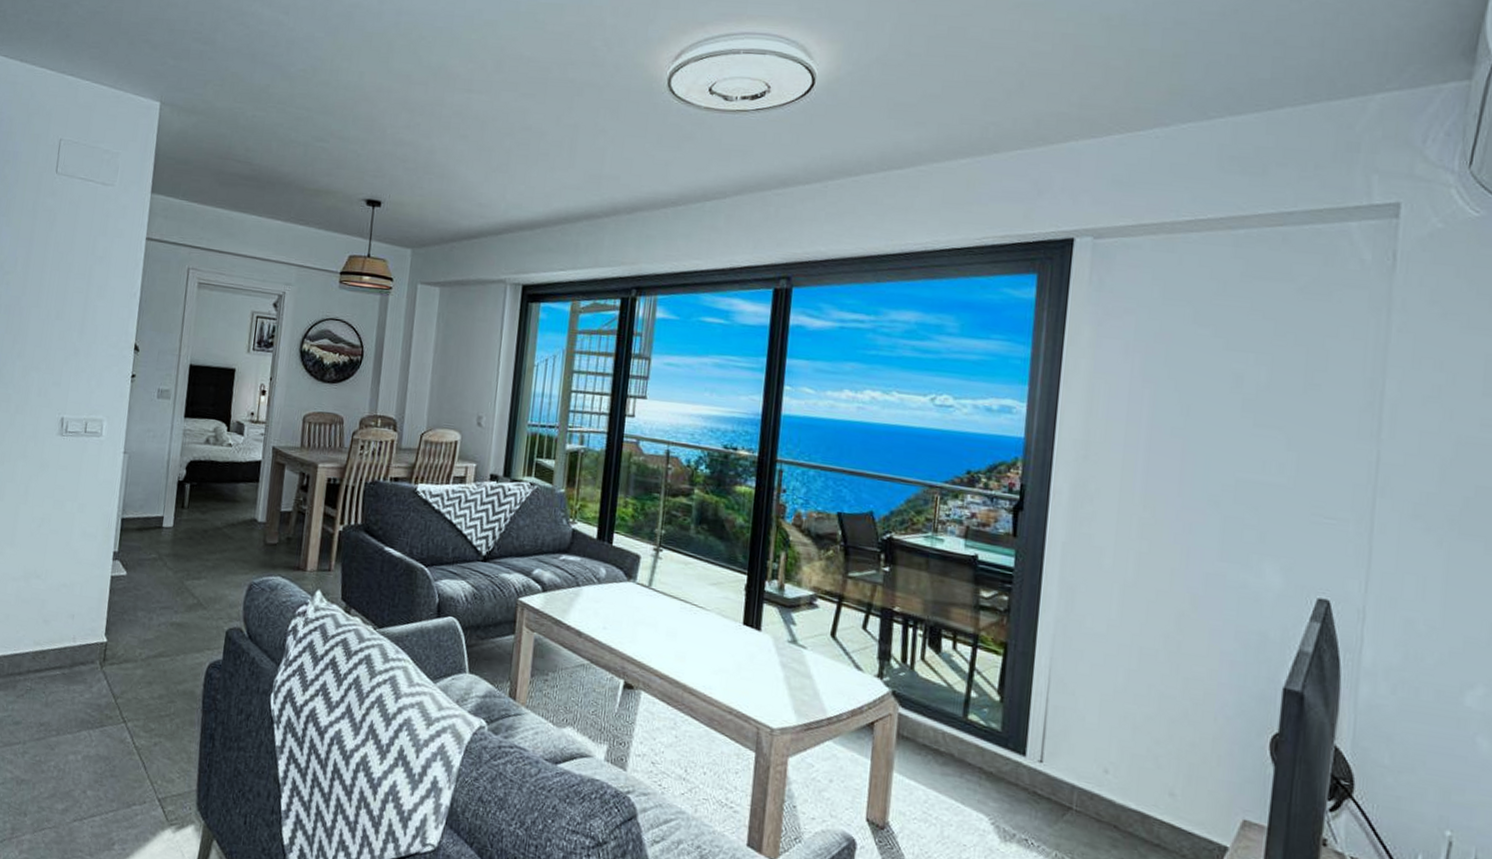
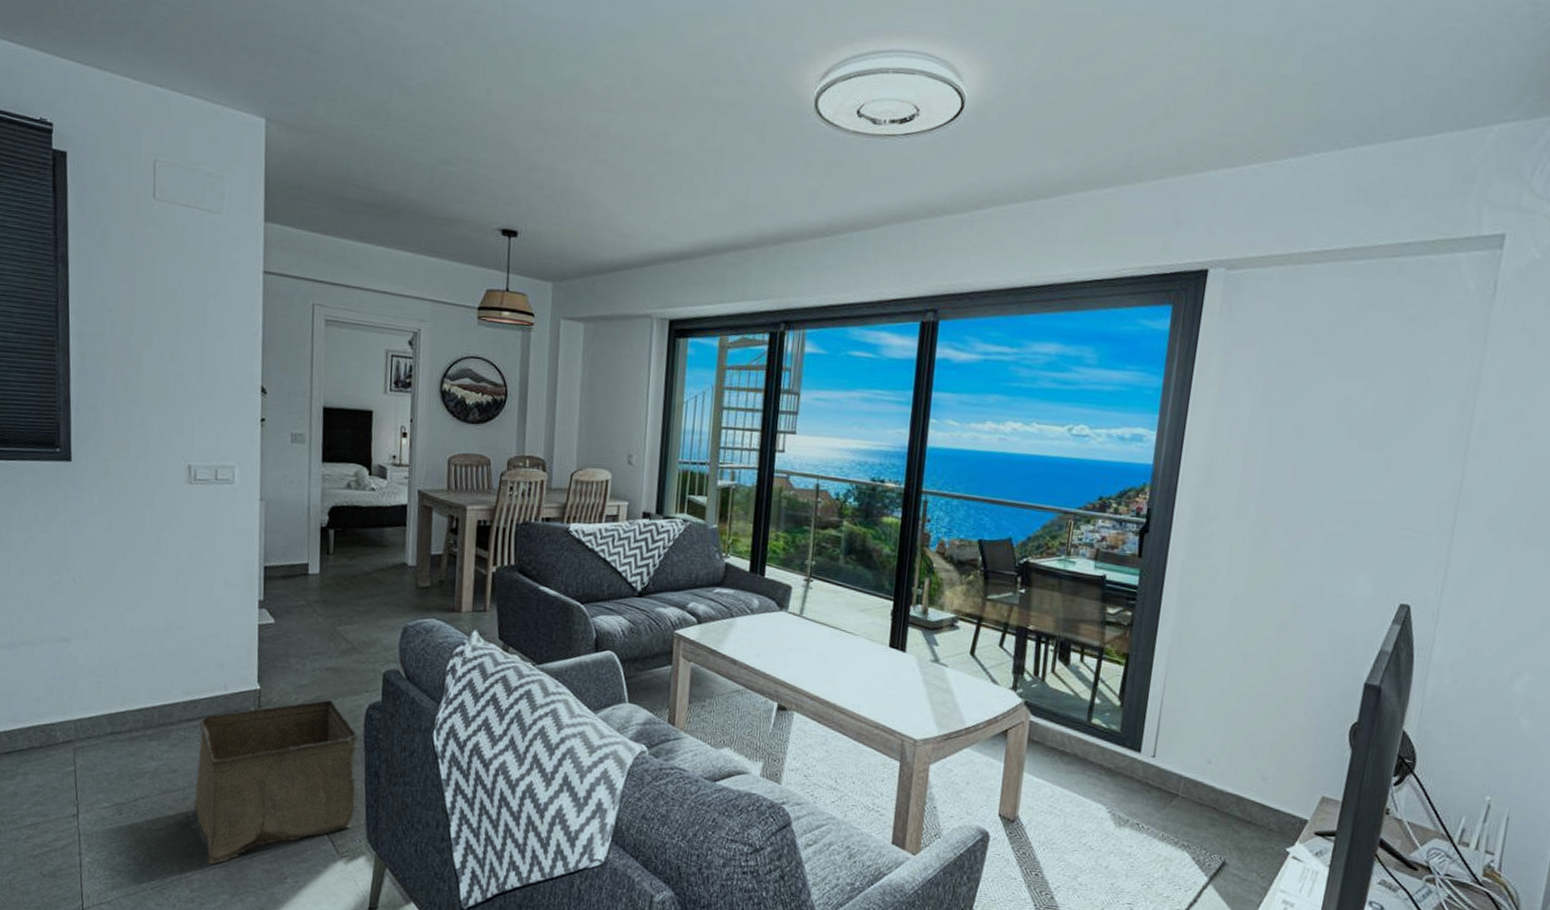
storage bin: none [32,655,197,825] -> present [194,699,358,865]

